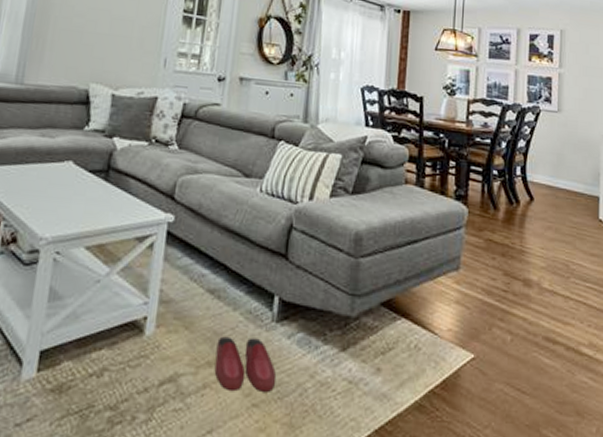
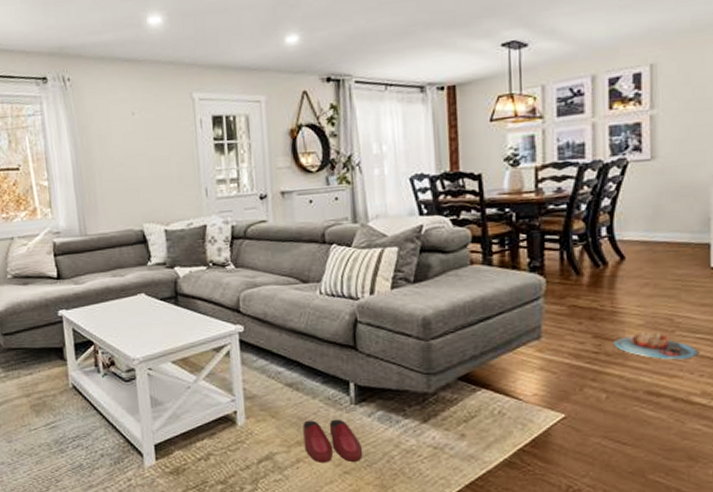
pet bowl: none [520,275,589,308] -> present [613,331,700,360]

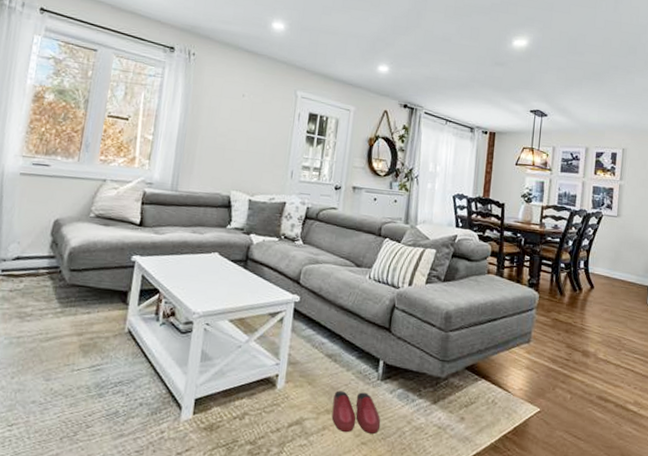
pet bowl: present [613,331,700,360] -> none [579,347,636,374]

